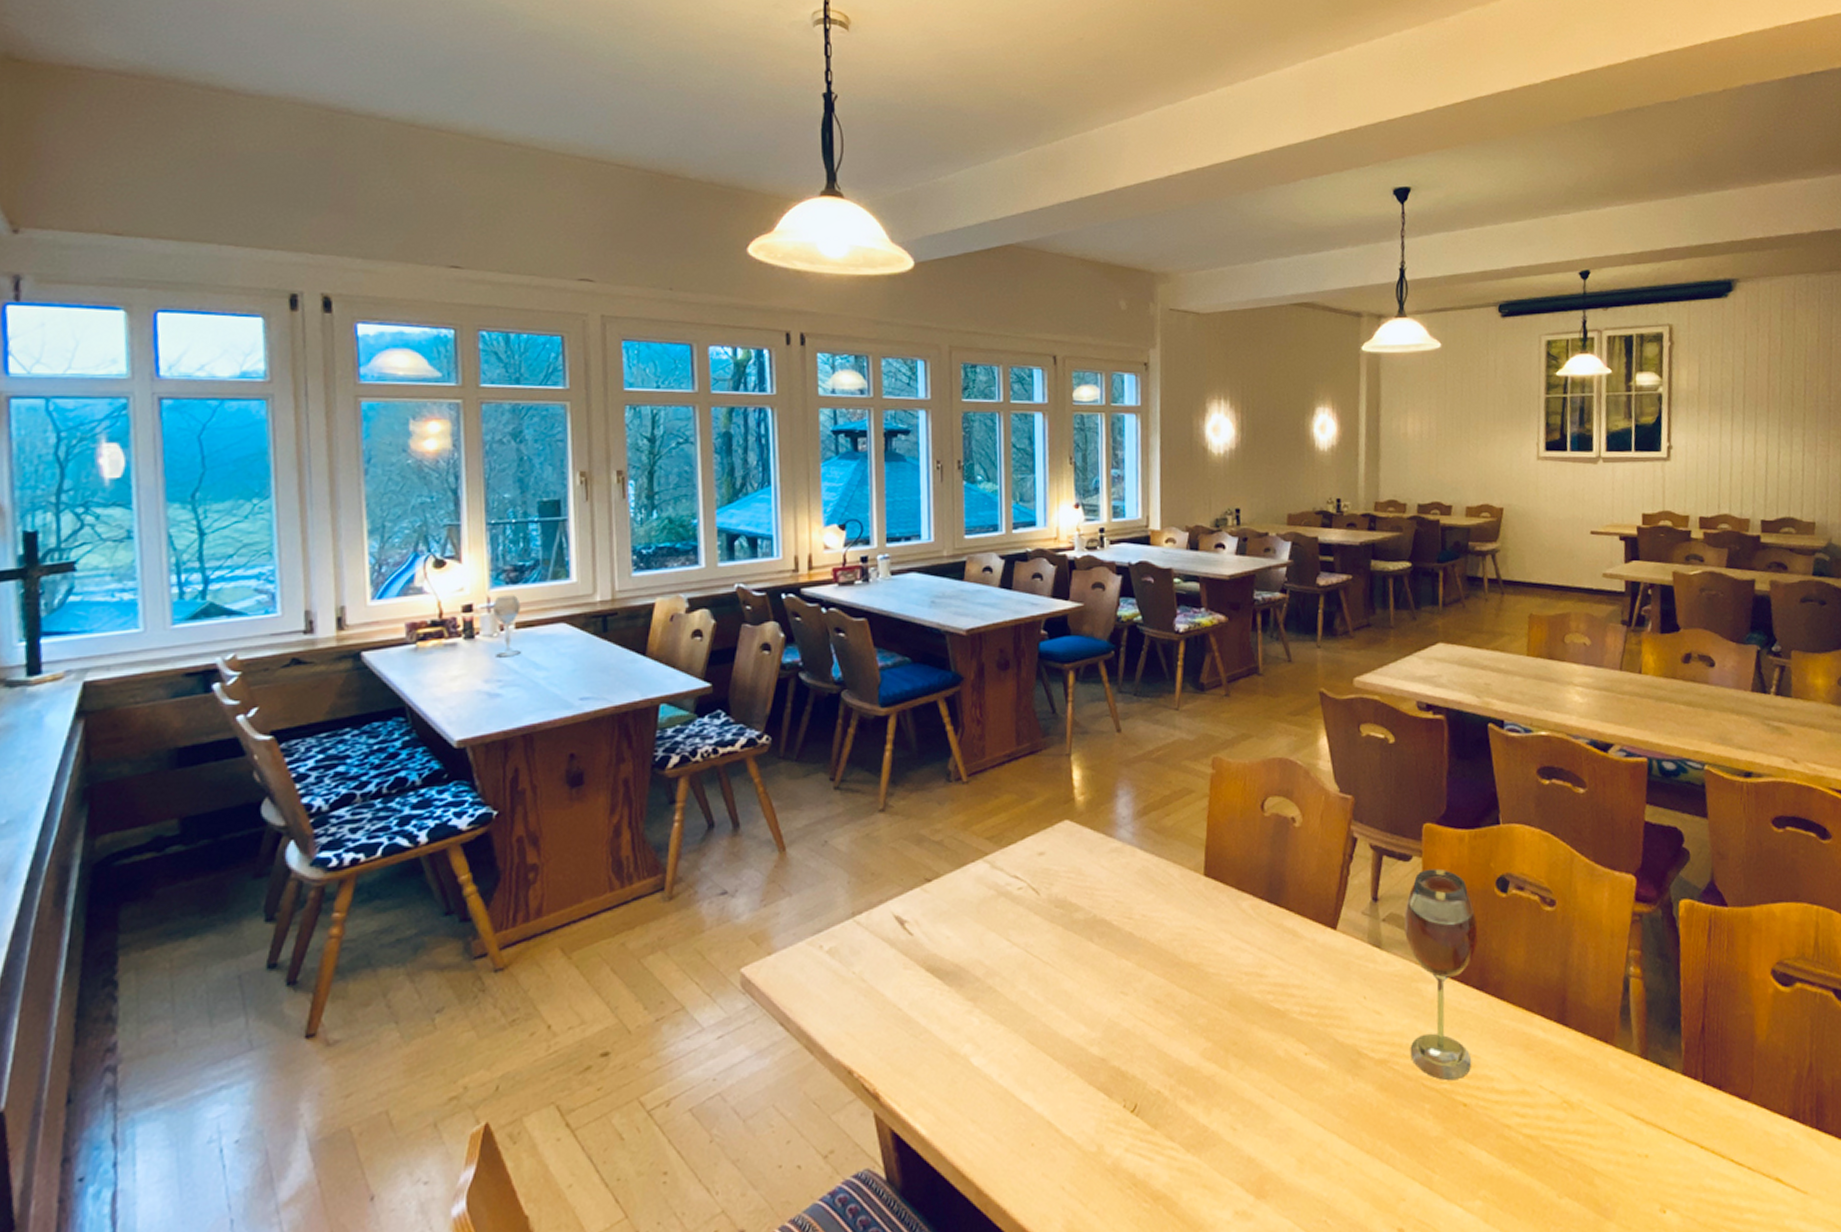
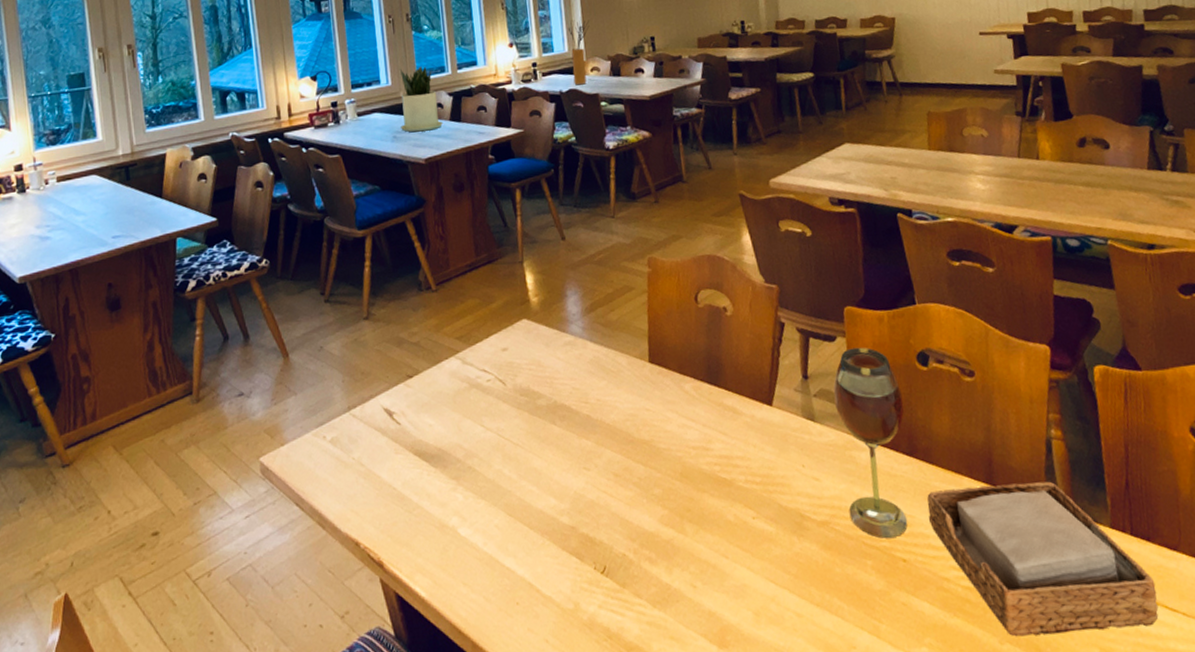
wineglass: present [493,595,521,658] -> none [38,154,63,207]
planter: none [941,523,990,598] -> present [399,66,443,133]
vase: none [1143,480,1170,558] -> present [567,17,590,86]
napkin holder: none [1494,1022,1724,1190] -> present [927,481,1159,637]

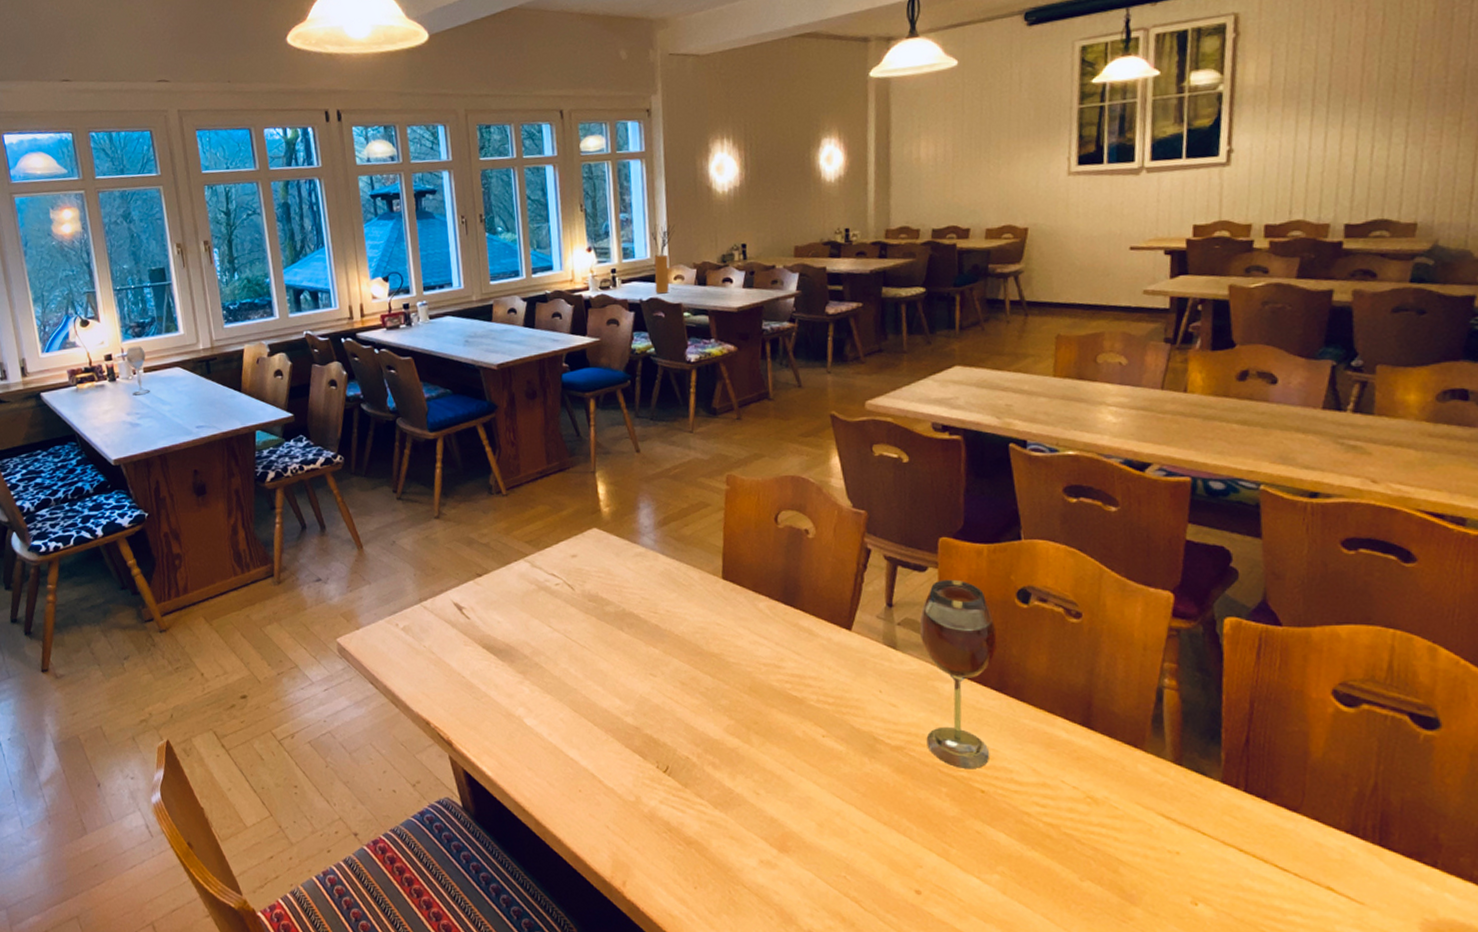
wineglass: none [38,154,63,207] -> present [126,346,150,396]
planter: present [399,66,443,133] -> none [472,270,516,337]
napkin holder: present [927,481,1159,637] -> none [1013,728,1267,882]

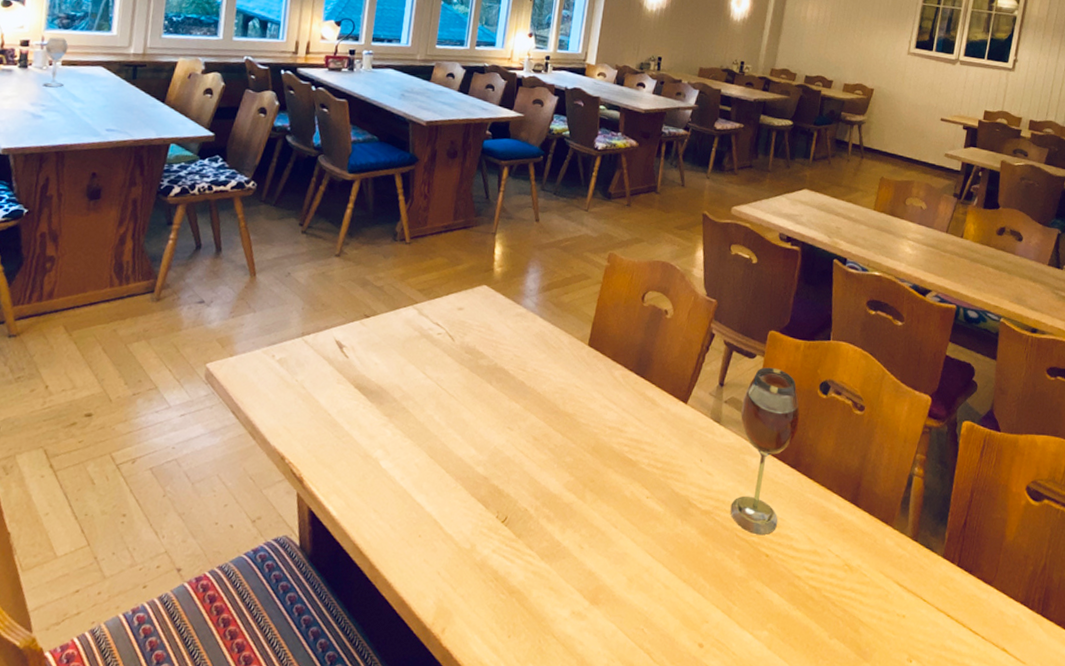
vase: present [650,221,676,294] -> none [580,24,608,86]

